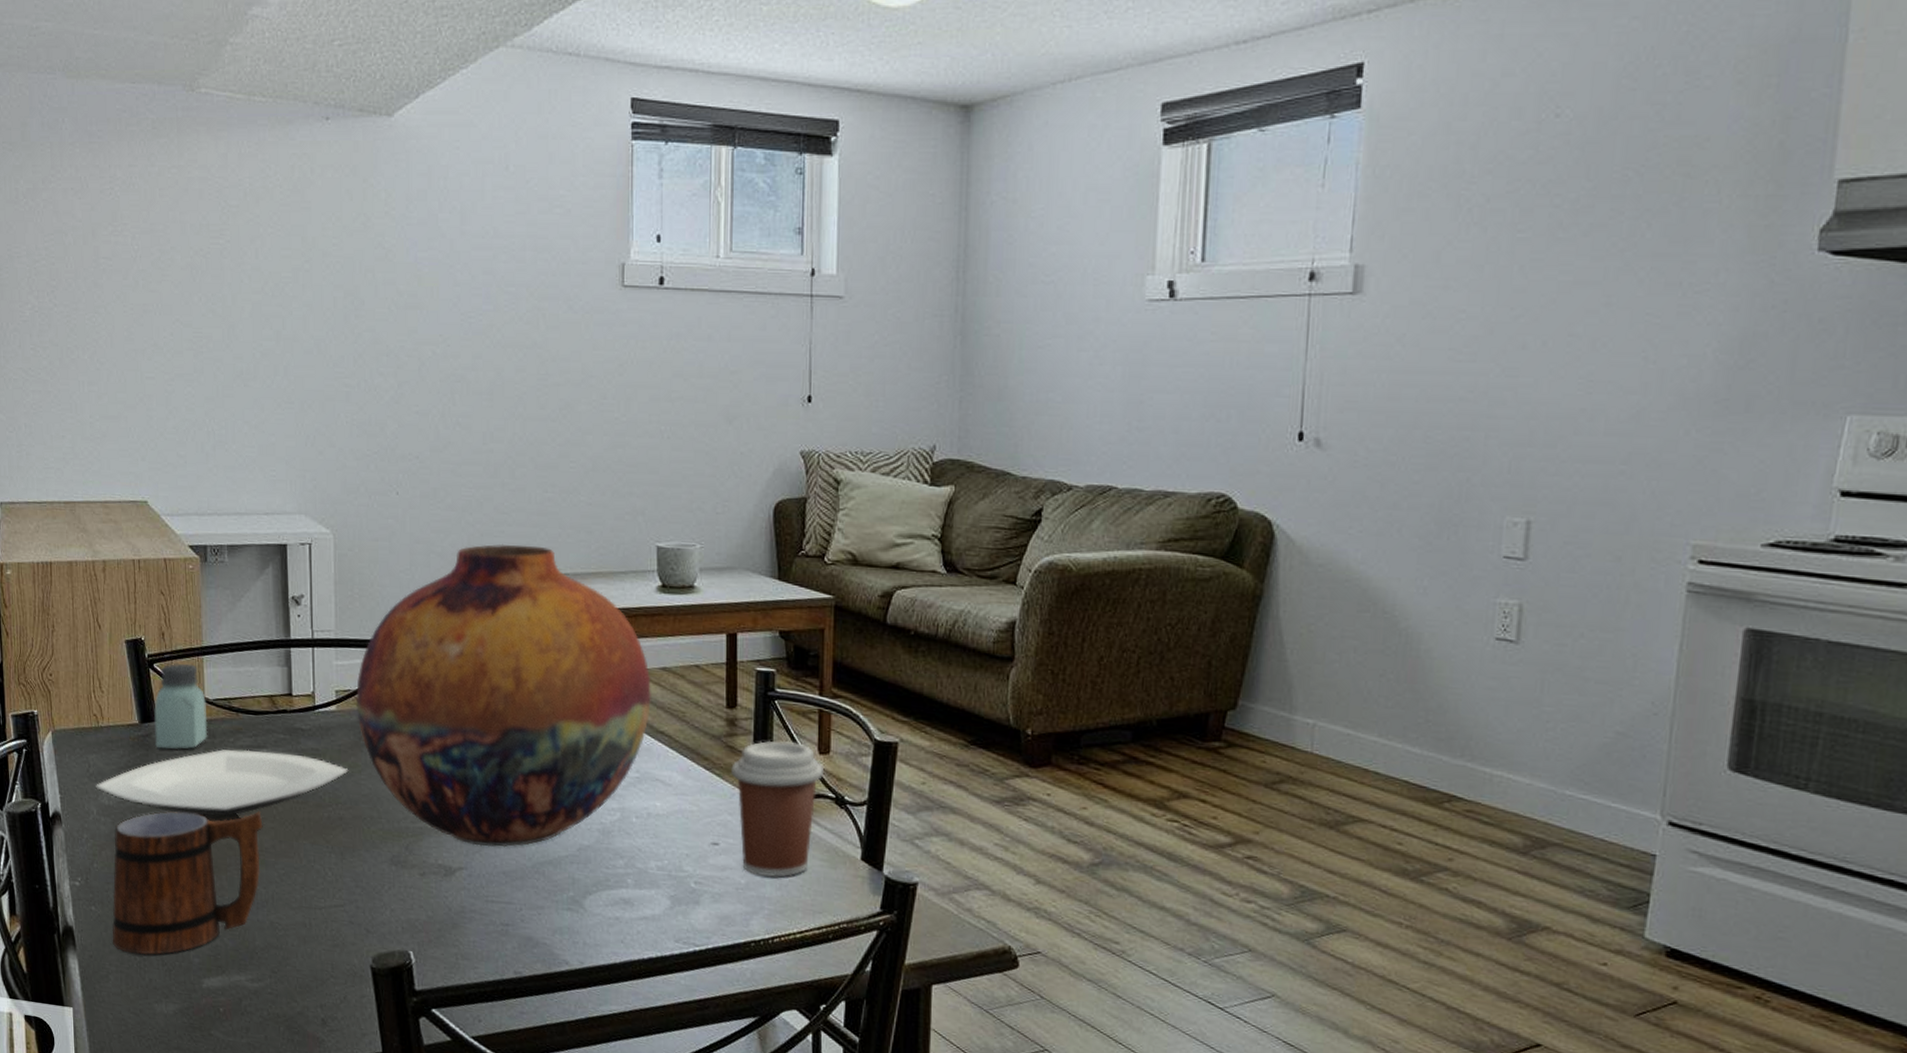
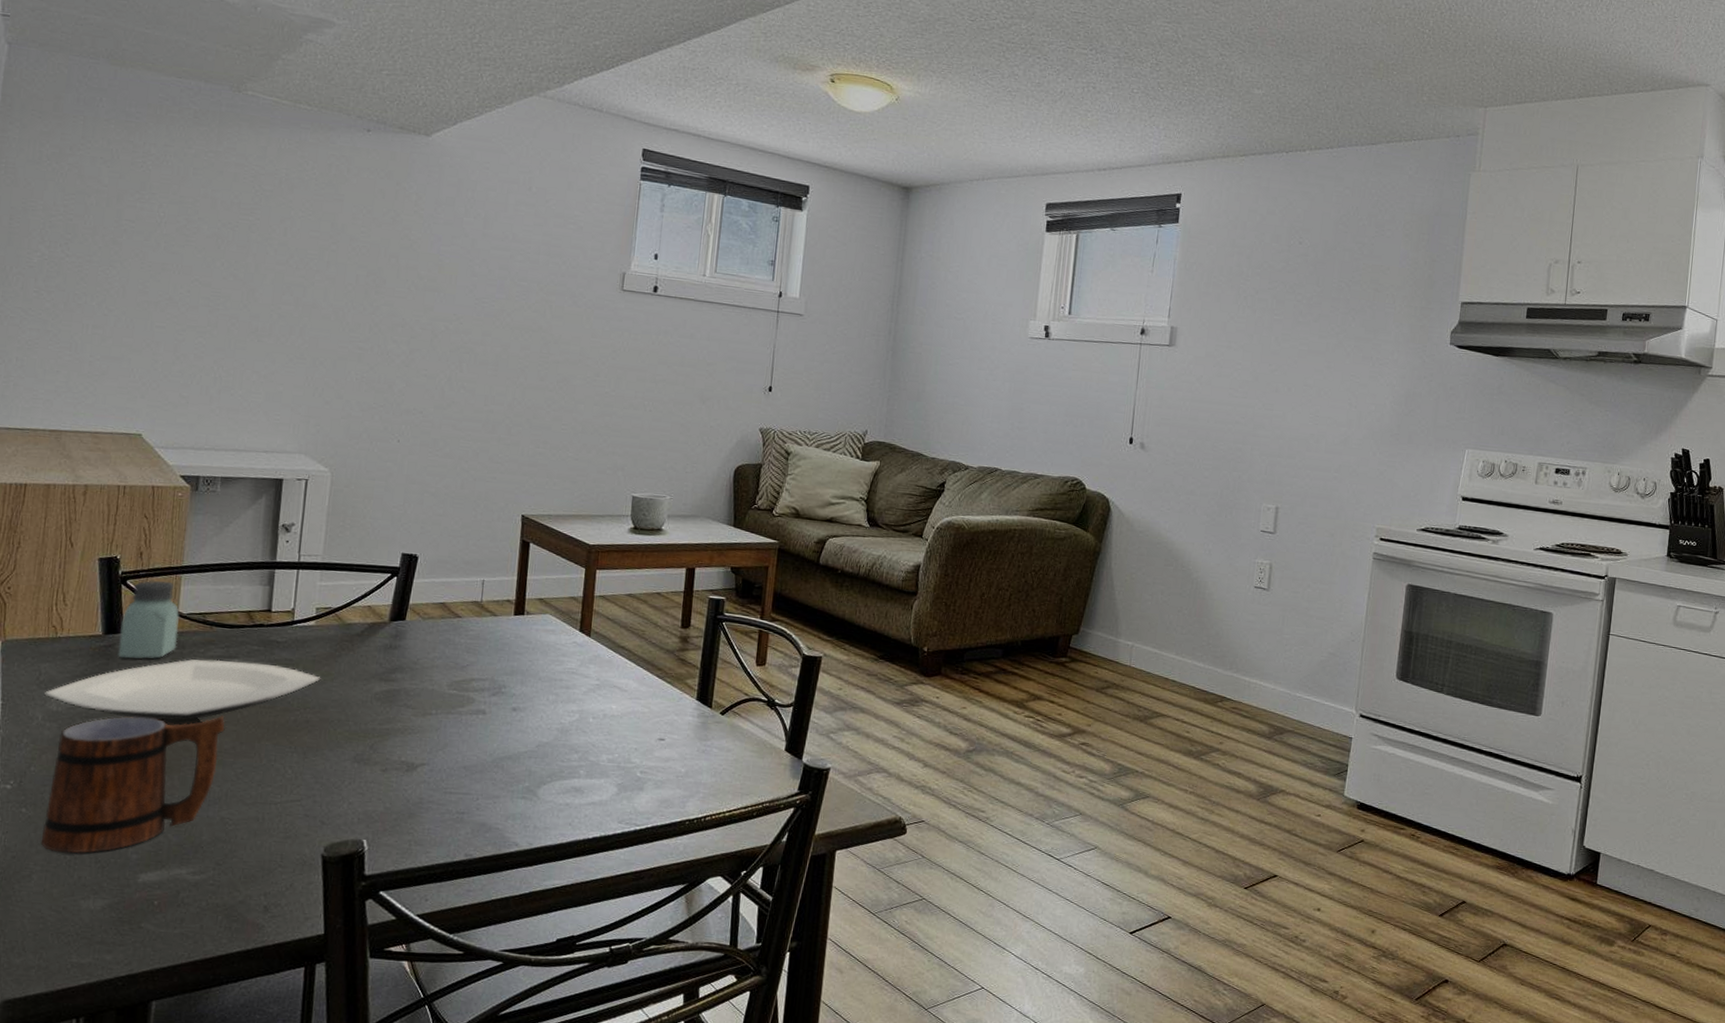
vase: present [355,543,651,848] -> none [335,488,617,745]
coffee cup: present [730,740,823,878] -> none [679,654,759,767]

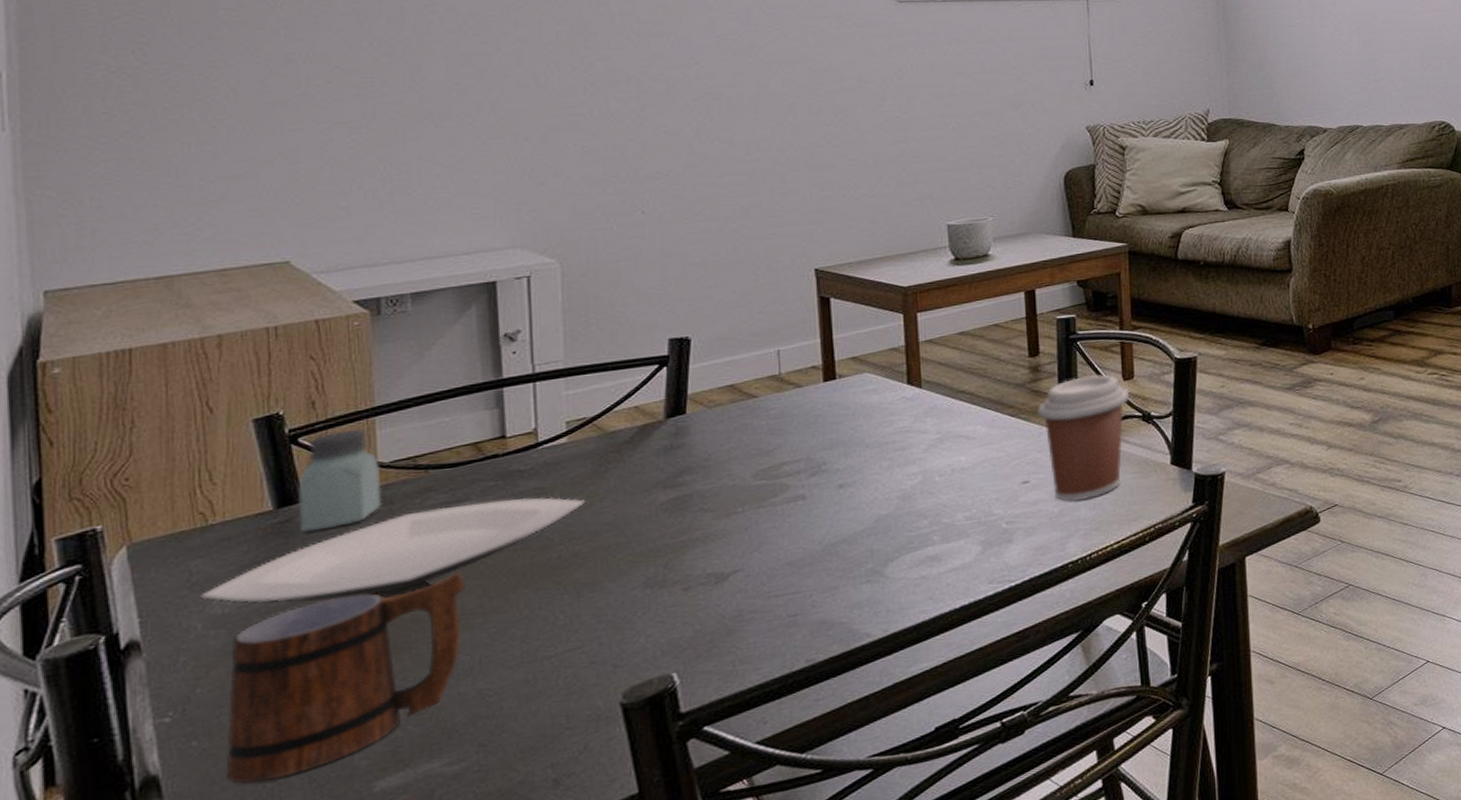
coffee cup: none [679,654,759,767] -> present [1036,374,1129,502]

